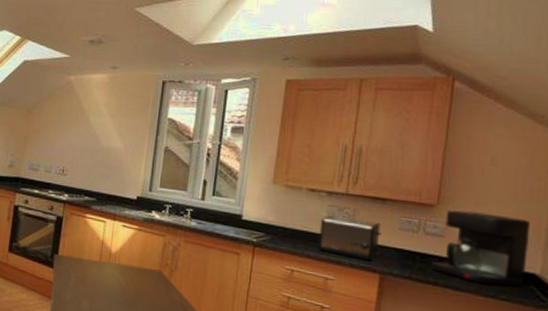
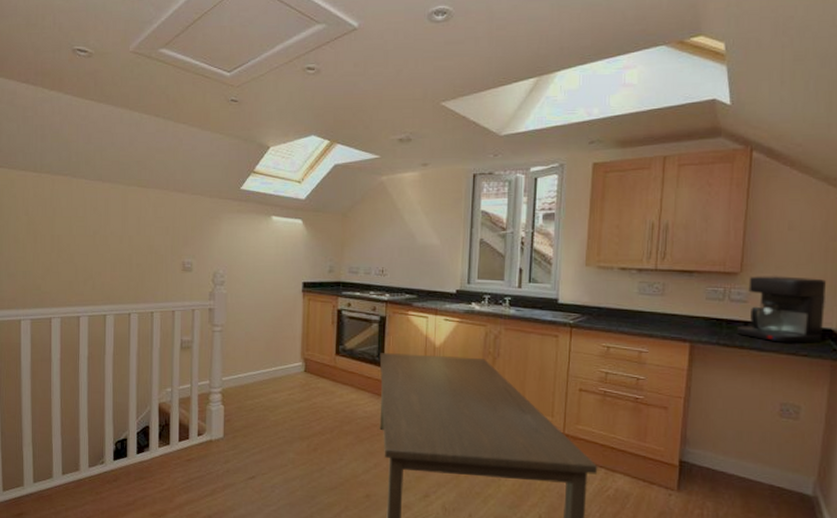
toaster: present [318,215,382,261] -> none [631,291,690,332]

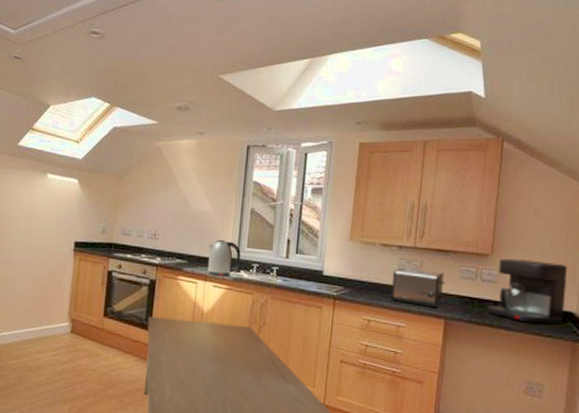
kettle: none [438,272,471,310] -> present [207,239,241,277]
toaster: none [631,291,690,332] -> present [391,267,445,308]

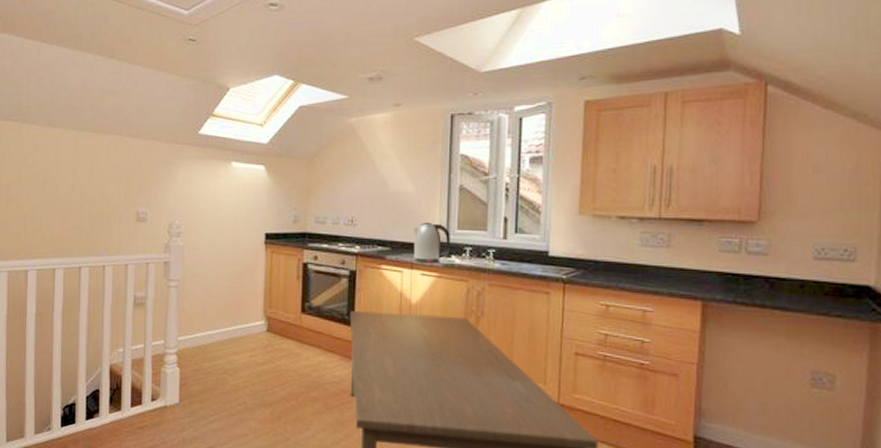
toaster: present [391,267,445,308] -> none [633,242,701,288]
coffee maker: present [488,258,568,324] -> none [757,225,861,302]

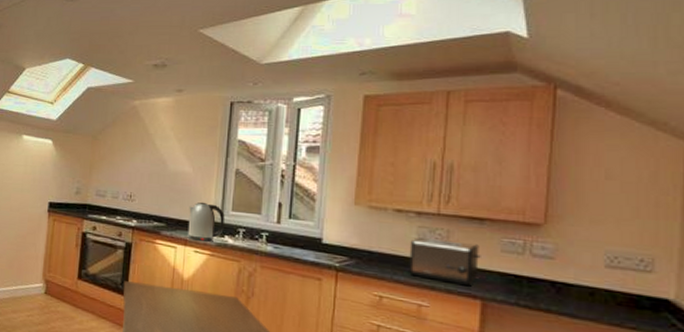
toaster: none [633,242,701,288] -> present [409,236,481,286]

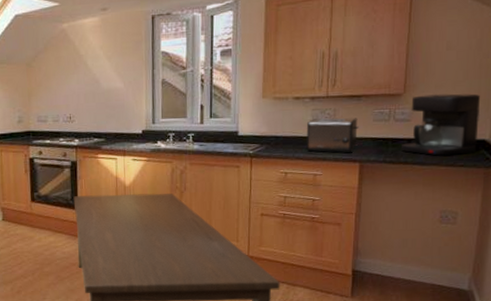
kettle: present [187,202,225,242] -> none [124,113,156,150]
coffee maker: none [542,229,660,314] -> present [402,93,481,156]

